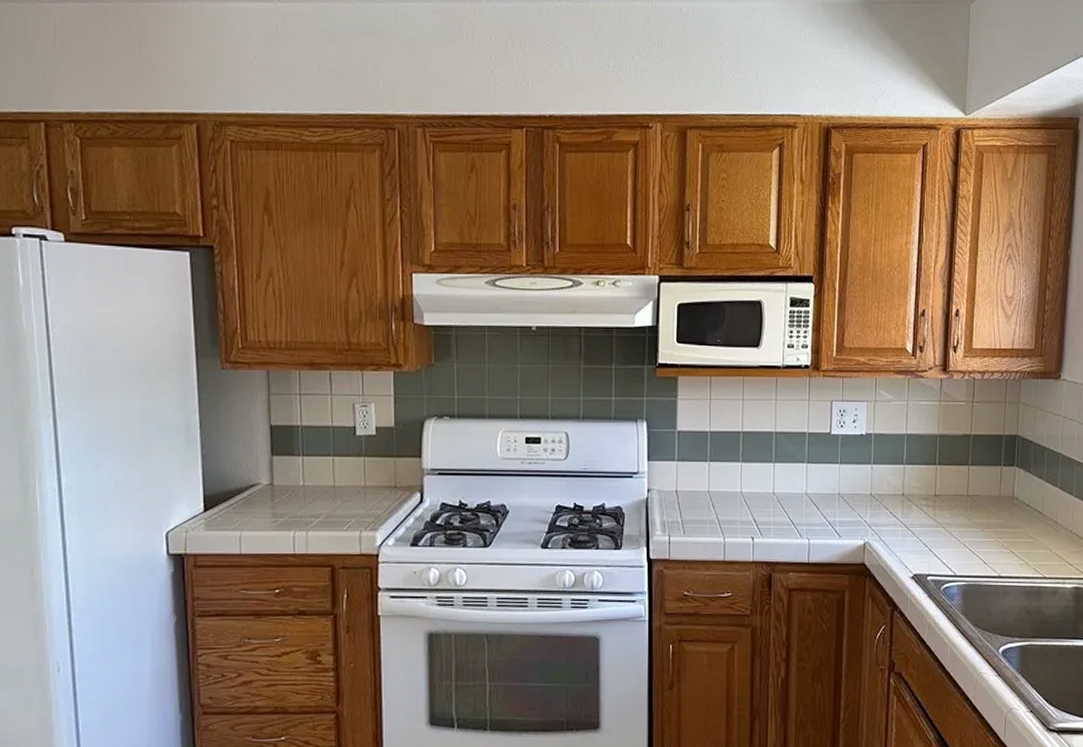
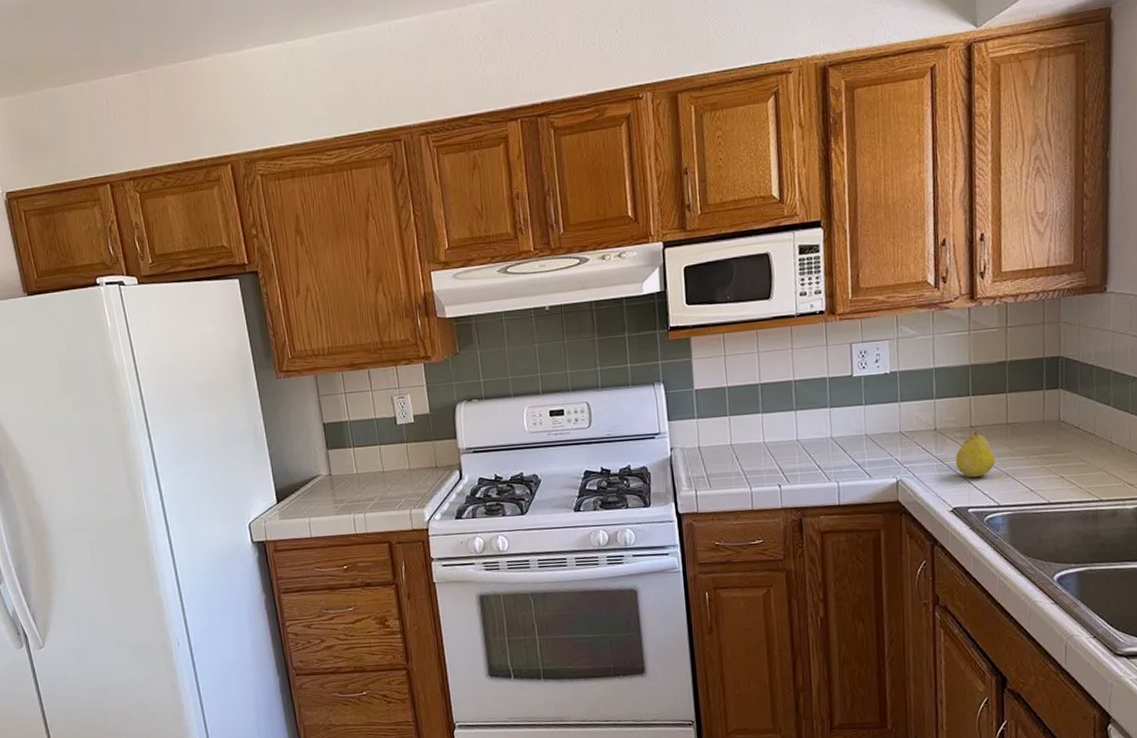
fruit: none [920,499,955,546] -> present [956,430,995,478]

